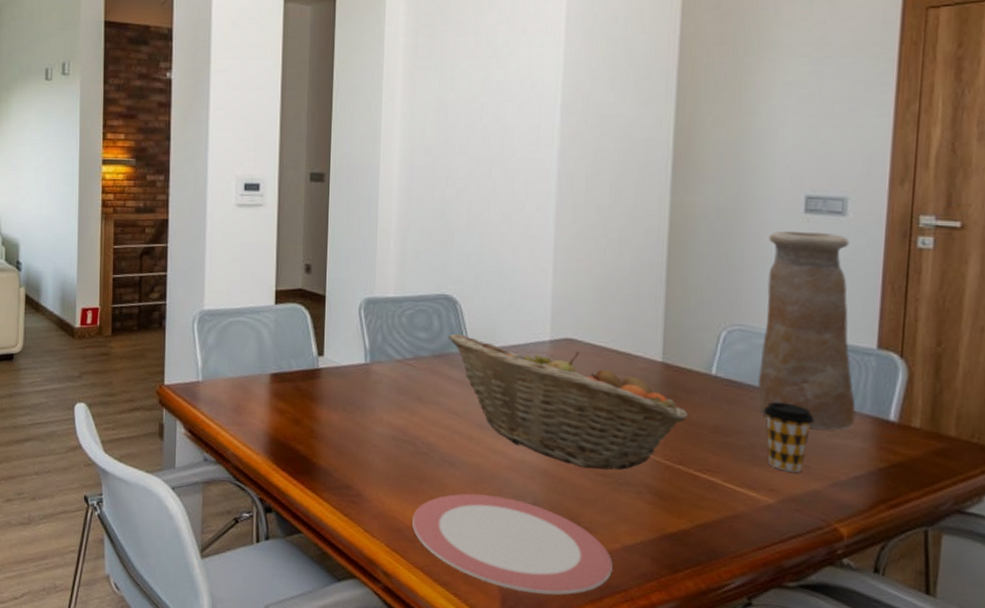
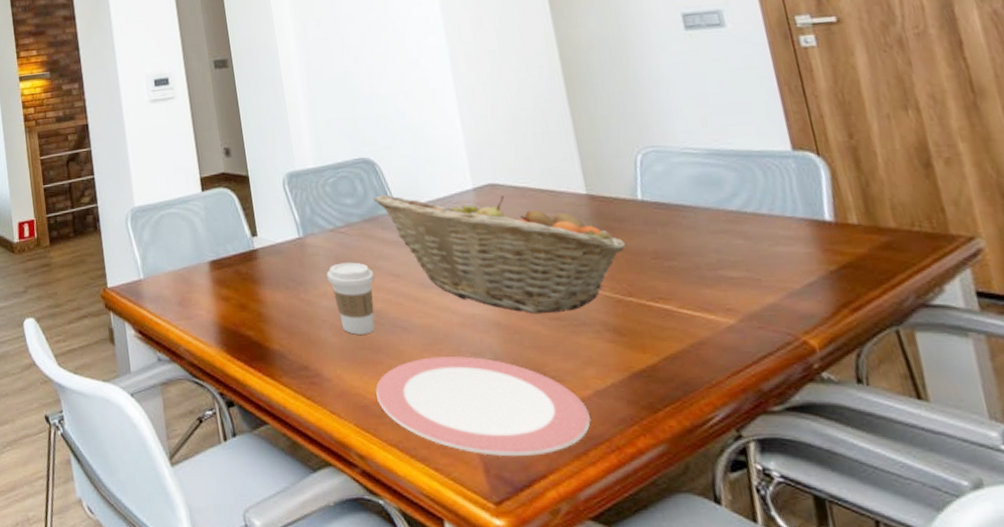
coffee cup: none [386,393,434,464] -> present [326,262,375,335]
vase: present [758,230,856,430] -> none [658,45,792,240]
coffee cup: present [763,402,814,473] -> none [698,217,754,288]

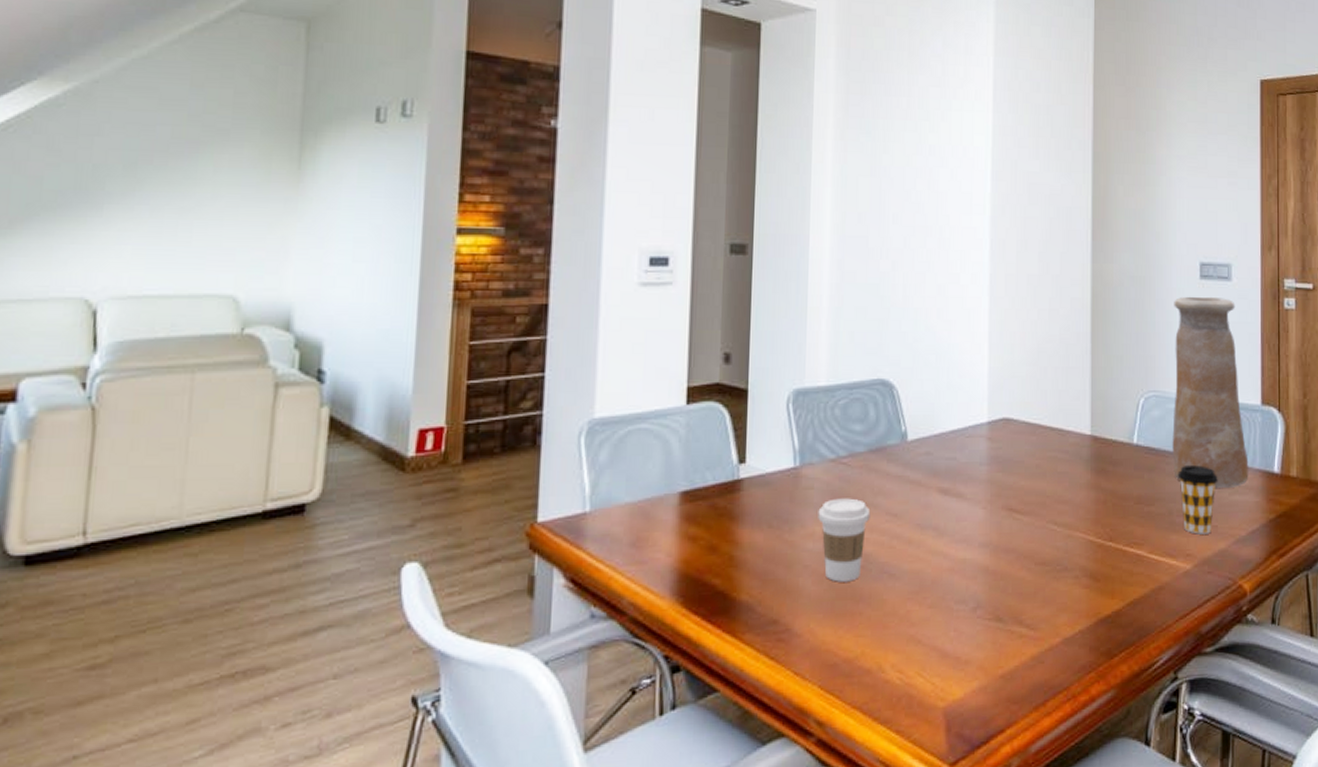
fruit basket: present [373,194,627,314] -> none [885,422,1116,559]
plate: present [376,356,591,456] -> none [849,605,1054,713]
vase: none [658,45,792,240] -> present [1172,296,1249,488]
coffee cup: none [698,217,754,288] -> present [1177,465,1218,534]

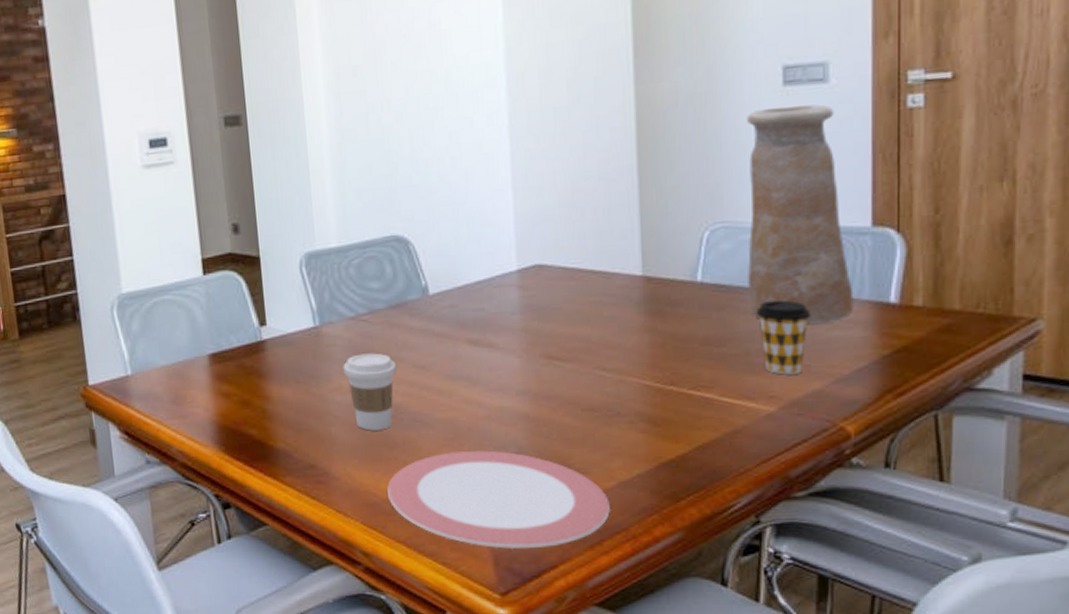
plate: none [849,605,1054,713] -> present [387,450,610,549]

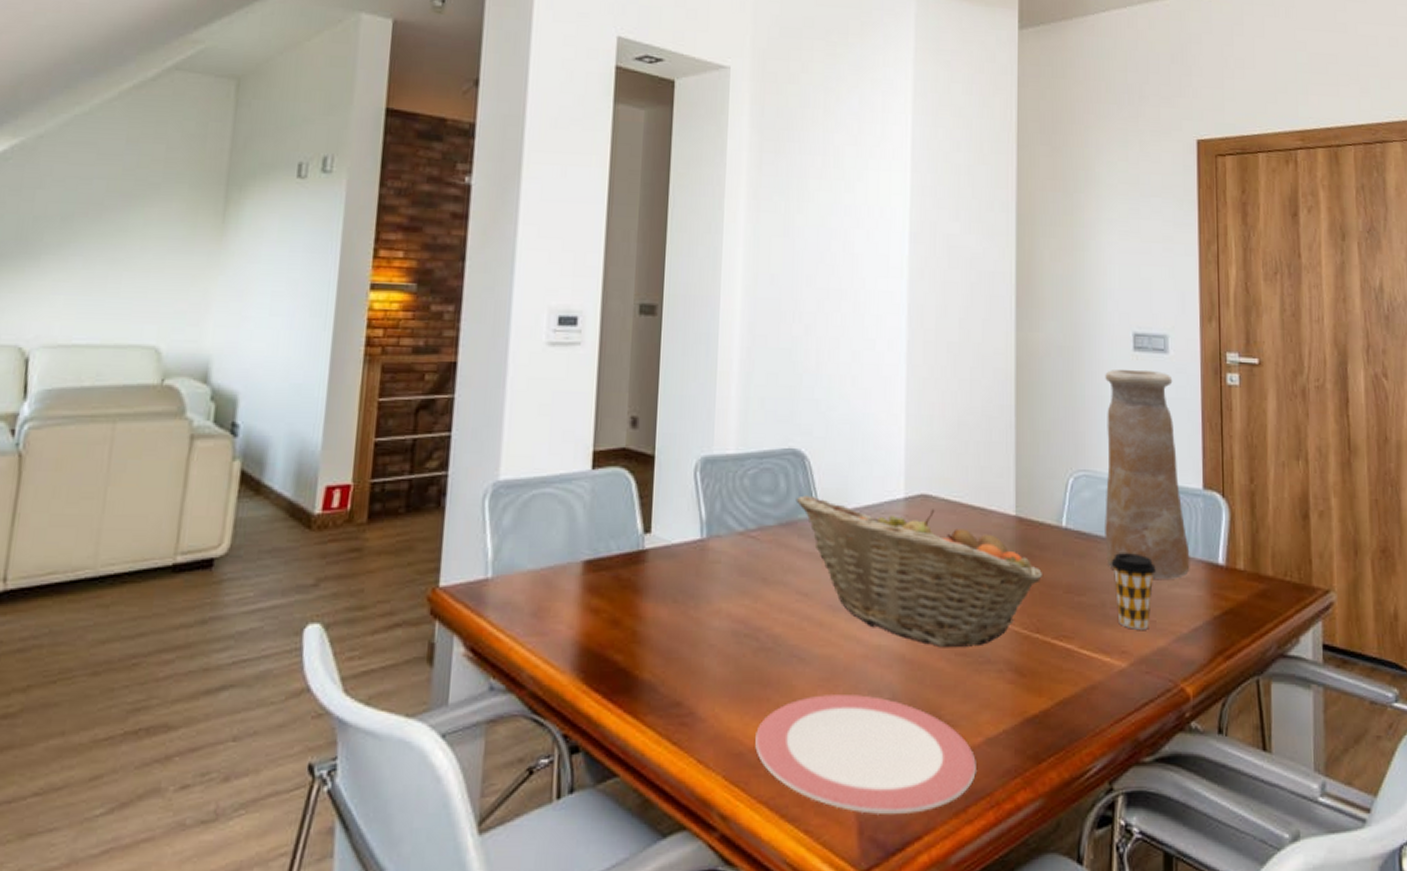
coffee cup: present [343,353,397,431] -> none [725,574,780,664]
fruit basket: none [403,277,677,405] -> present [795,495,1043,648]

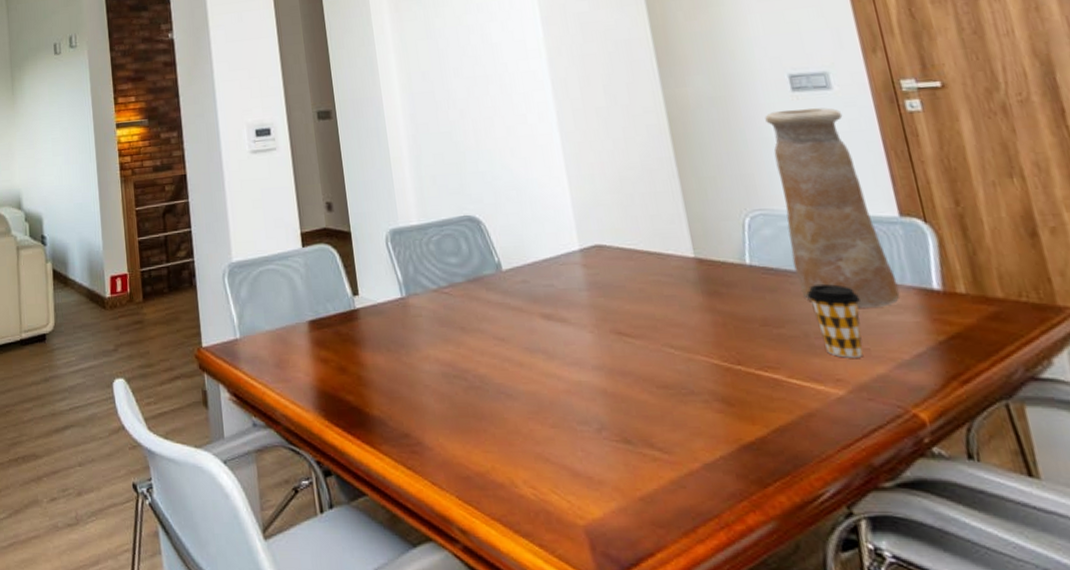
plate: present [755,693,976,814] -> none [479,424,699,532]
fruit basket: present [795,495,1043,648] -> none [478,254,735,382]

